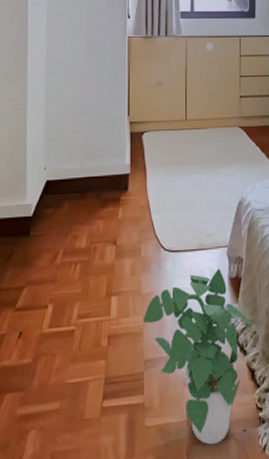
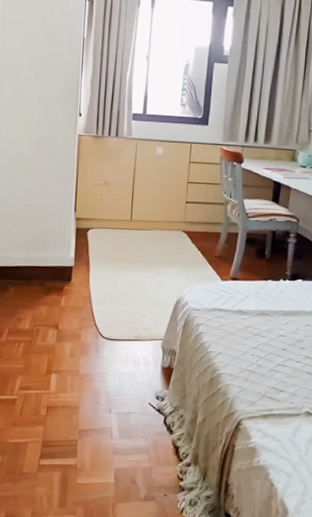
potted plant: present [143,268,252,445] -> none [79,358,180,504]

